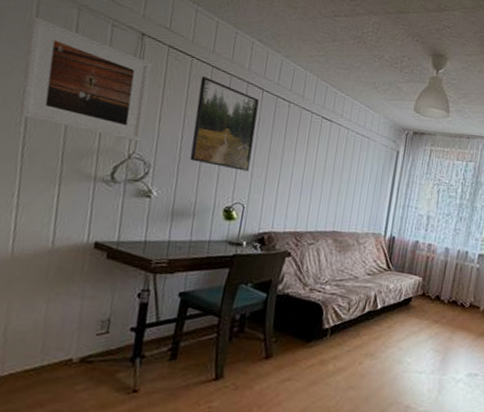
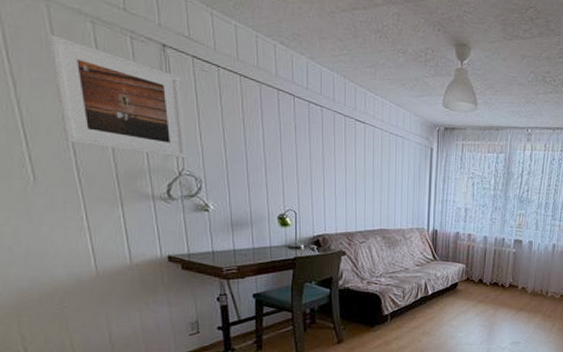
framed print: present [189,76,259,172] -> none [231,86,295,179]

